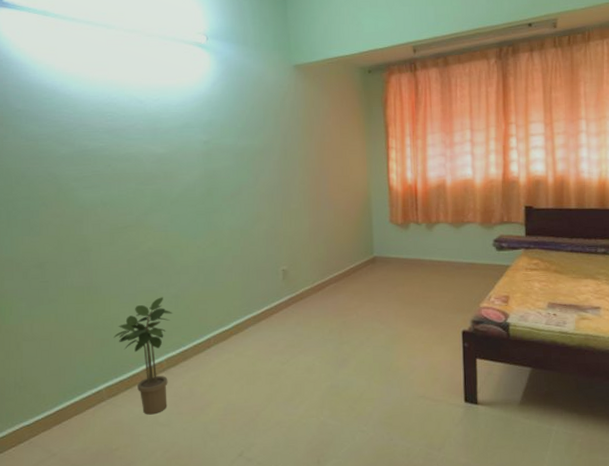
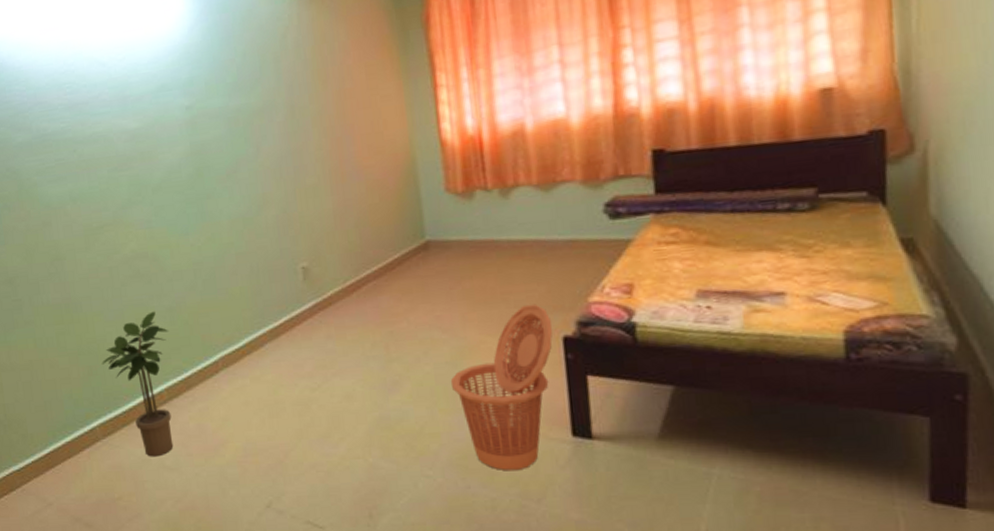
laundry basket: none [384,306,455,427] -> present [450,304,553,470]

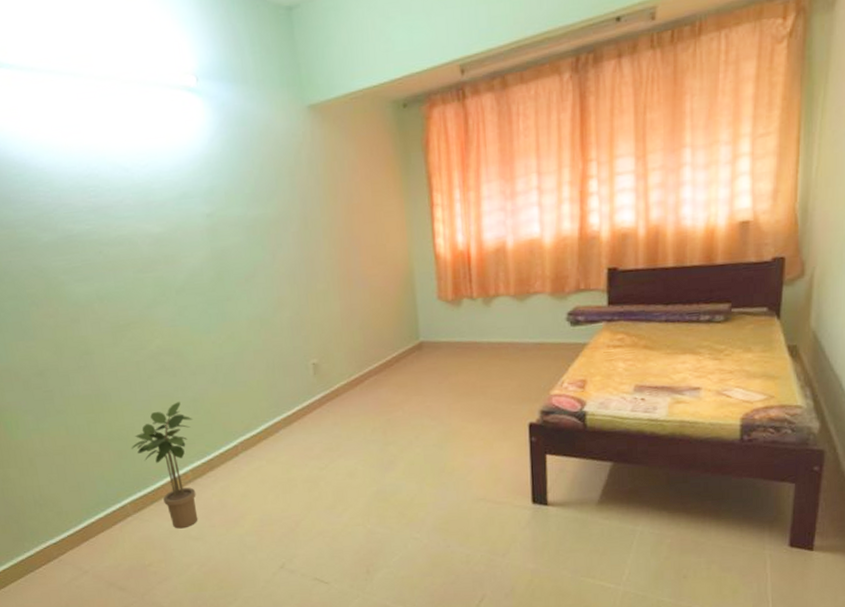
laundry basket: present [450,304,553,470] -> none [436,396,520,532]

